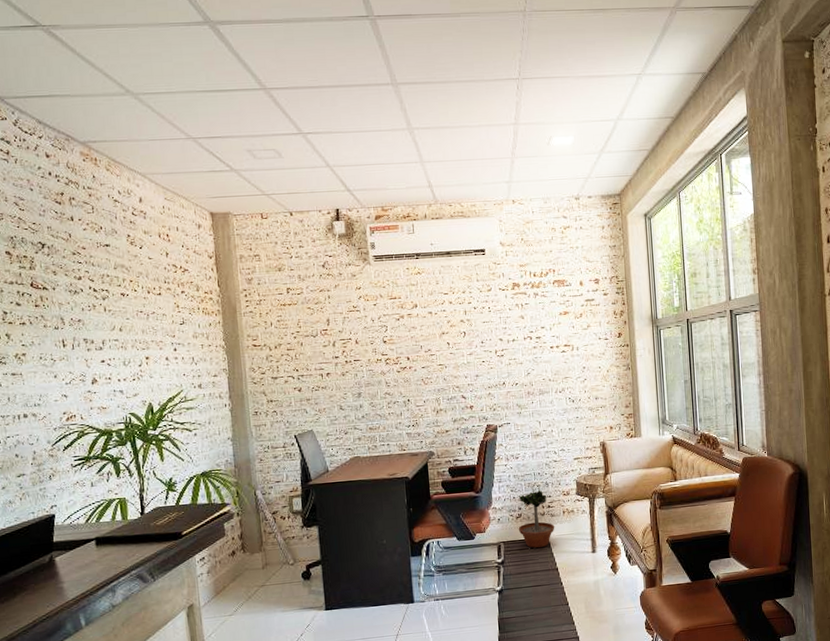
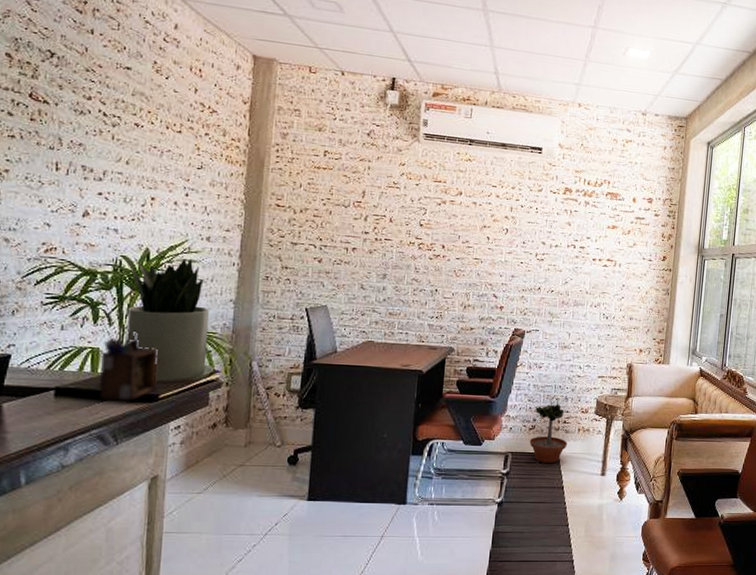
desk organizer: none [127,478,180,544] -> present [98,330,159,402]
planter: none [135,406,225,523] -> present [126,256,215,385]

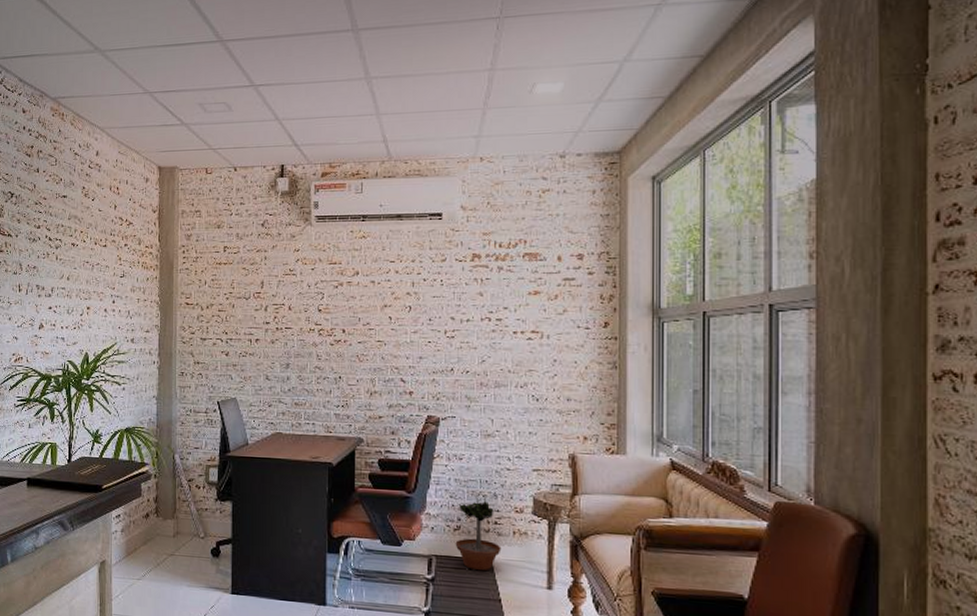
desk organizer: present [98,330,159,402] -> none [57,427,101,492]
planter: present [126,256,215,385] -> none [72,359,144,476]

